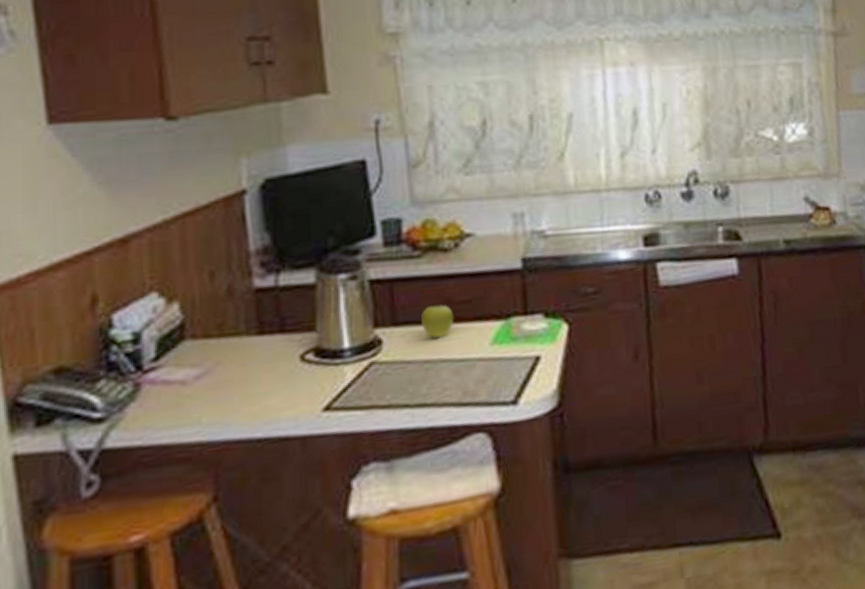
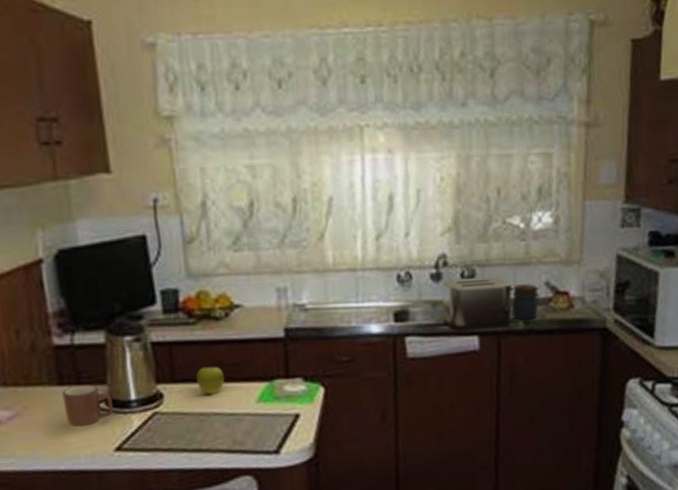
mug: none [262,332,324,387] -> present [62,385,114,429]
toaster: none [694,193,772,255] -> present [442,277,514,332]
jar: none [770,199,800,242] -> present [511,283,540,322]

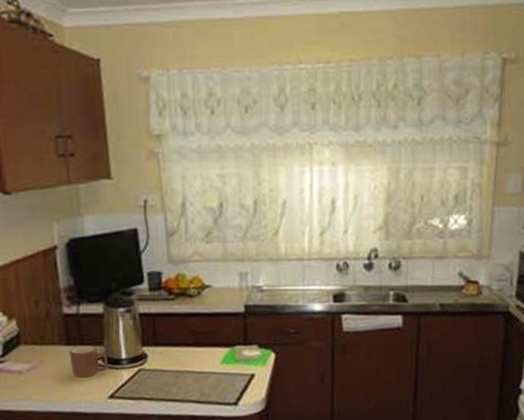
fruit: present [196,365,225,394] -> none [174,333,196,356]
toaster: present [442,277,514,332] -> none [372,267,433,312]
jar: present [511,283,540,322] -> none [430,273,454,305]

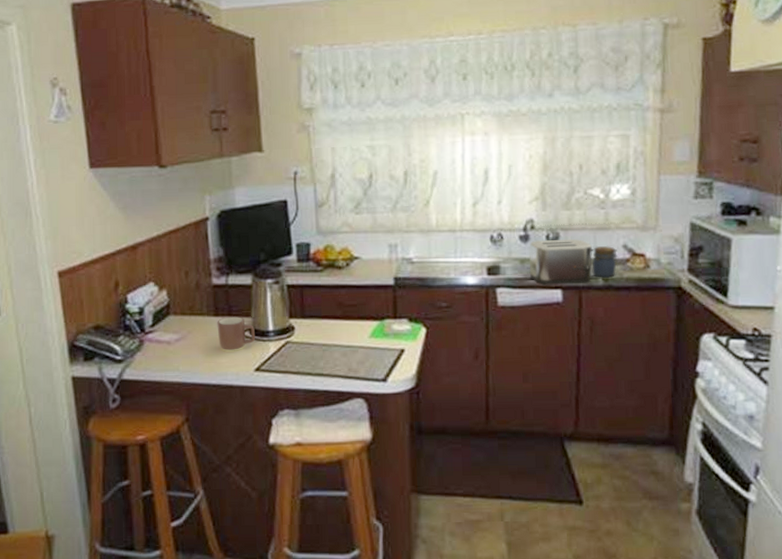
toaster: none [372,267,433,312] -> present [529,239,594,285]
jar: none [430,273,454,305] -> present [592,245,618,279]

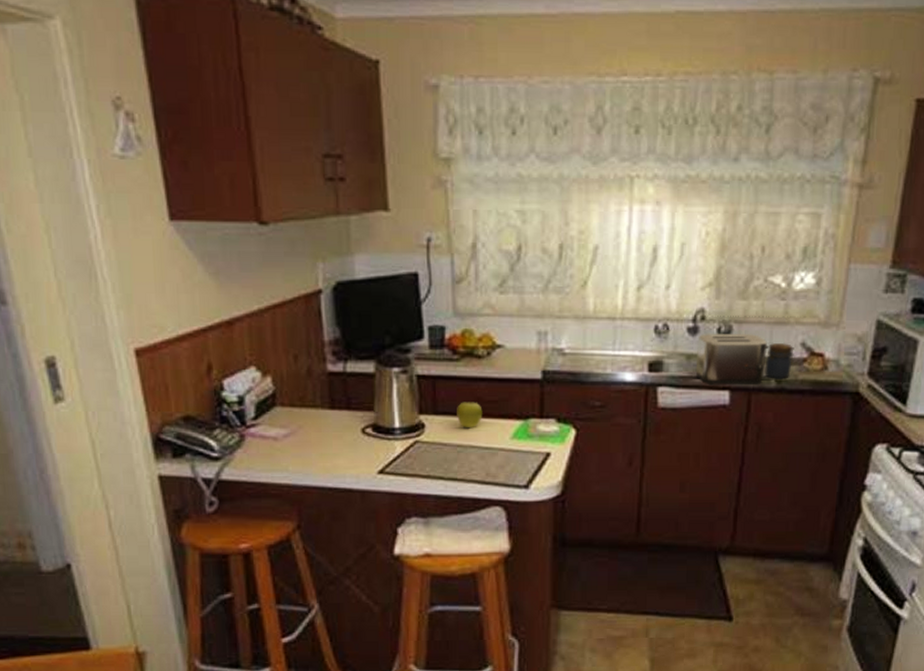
mug: present [217,317,256,352] -> none [333,410,379,450]
fruit: none [321,305,344,329] -> present [457,400,483,427]

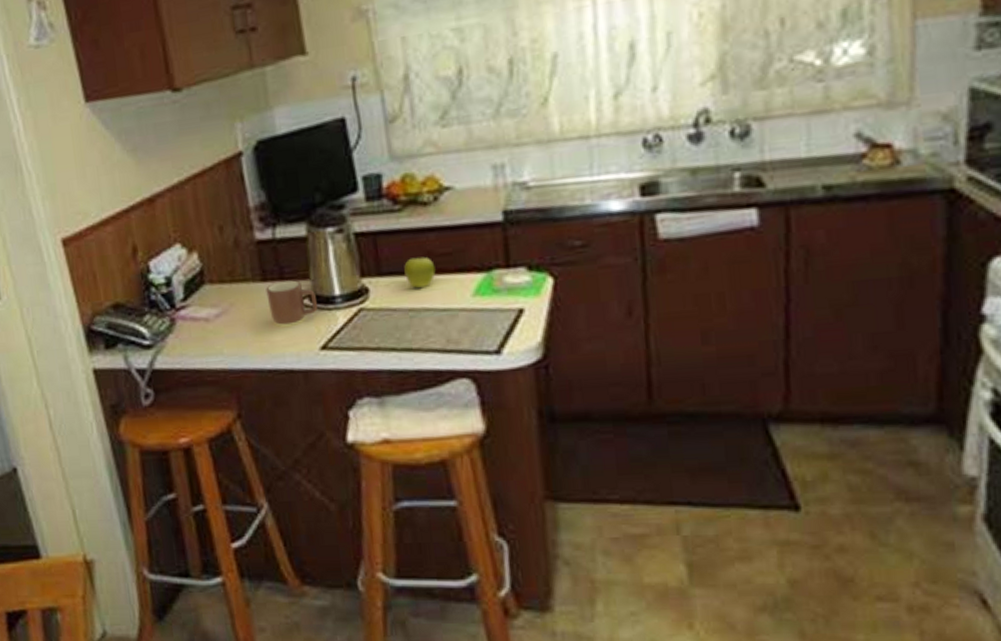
mug: none [333,410,379,450] -> present [266,280,318,327]
toaster: present [695,333,769,386] -> none [704,131,808,204]
jar: present [764,342,794,381] -> none [804,136,848,188]

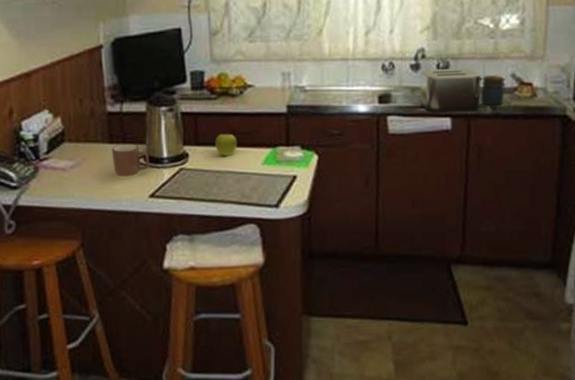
toaster: none [704,131,808,204] -> present [419,68,483,114]
jar: none [804,136,848,188] -> present [480,74,506,108]

